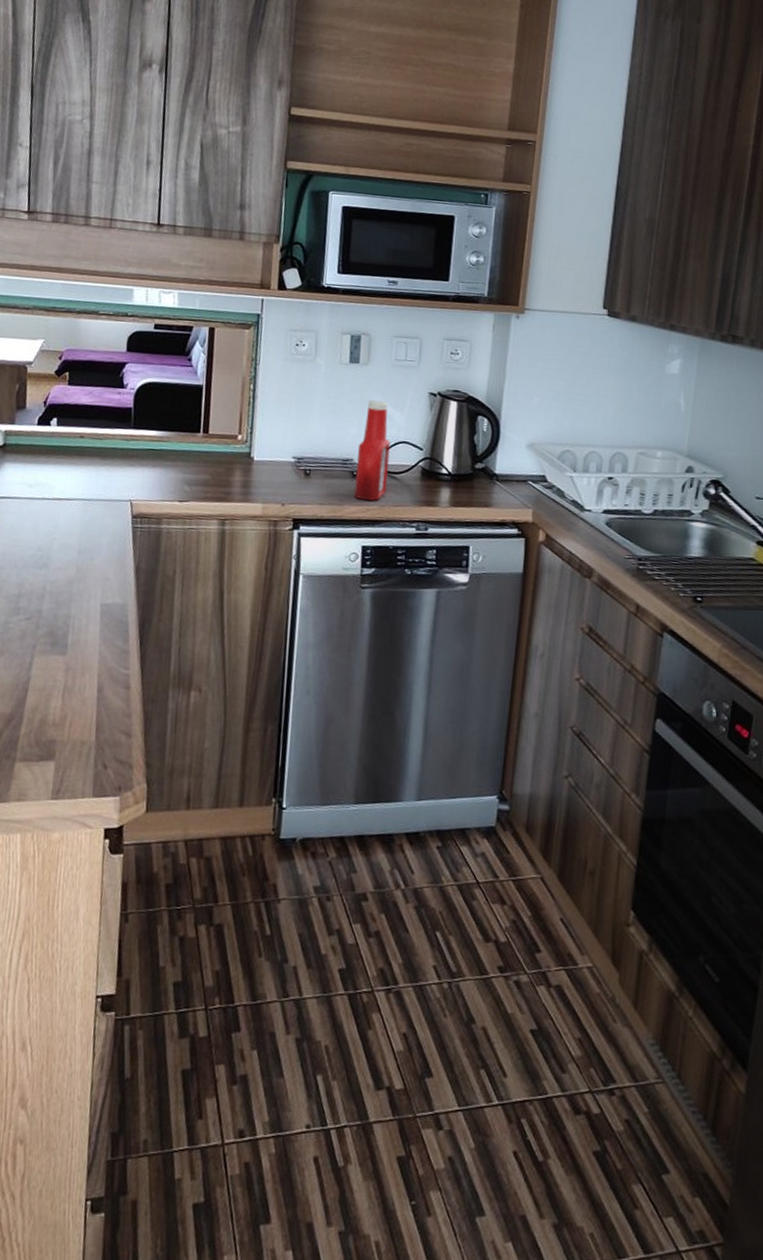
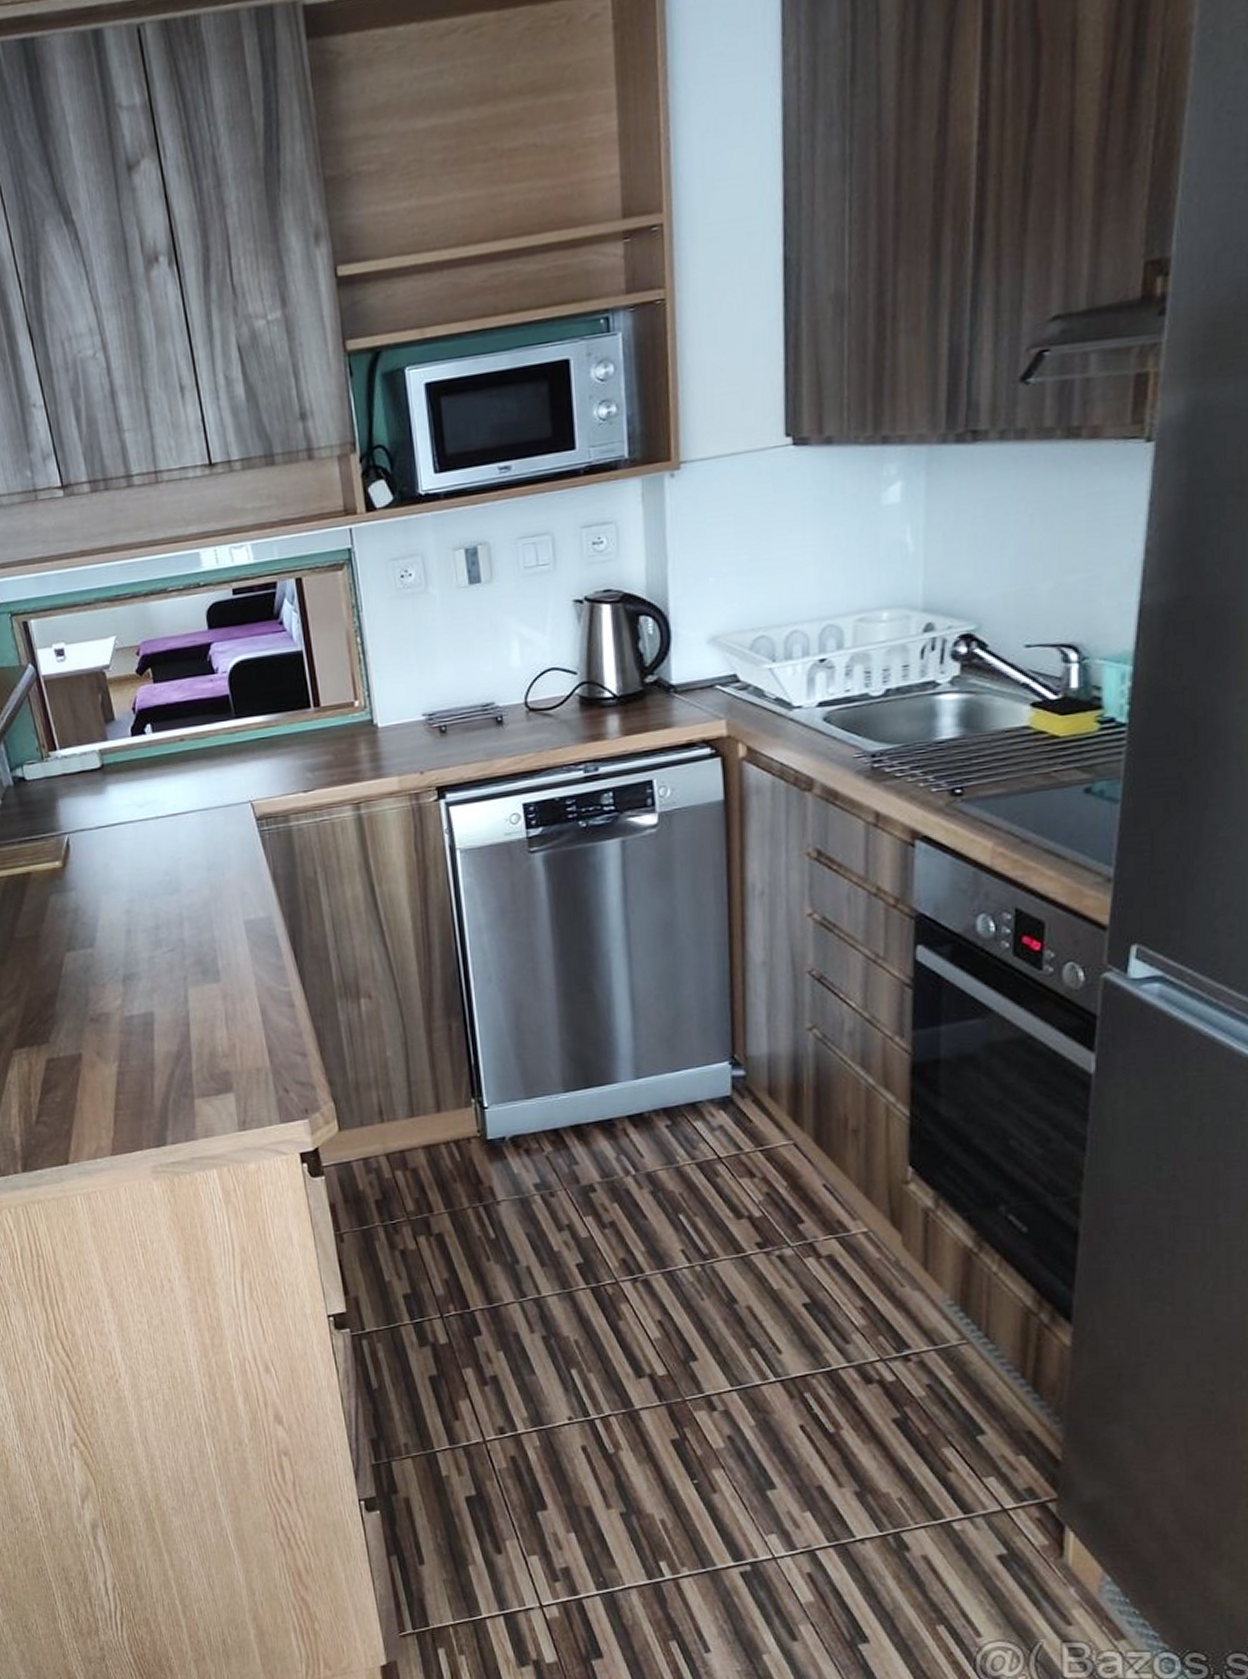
ketchup bottle: present [354,400,391,501] -> none [497,623,540,749]

